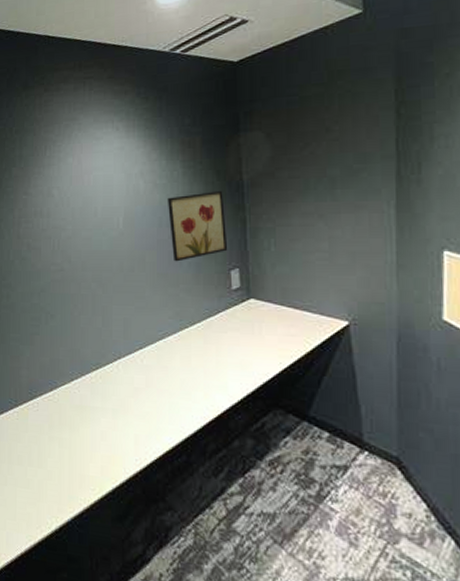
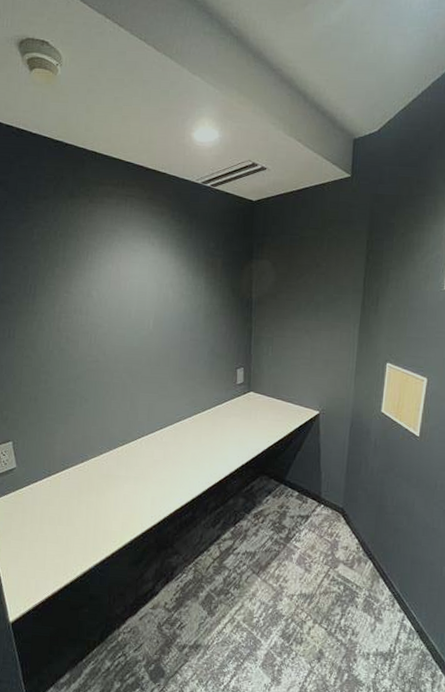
wall art: present [167,191,228,262] -> none [191,305,237,360]

